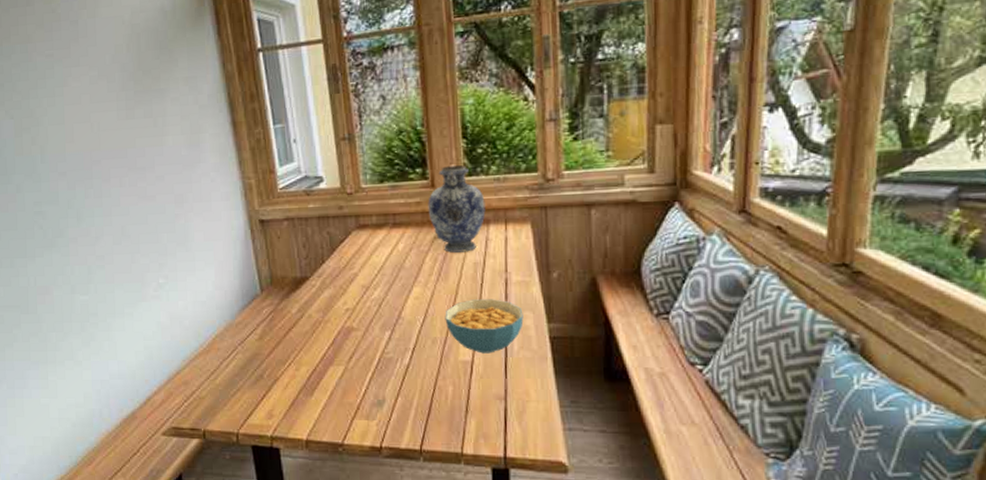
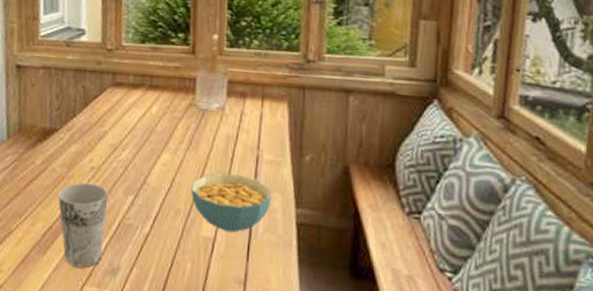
cup: none [317,324,367,403] -> present [58,182,109,268]
vase: present [428,164,486,253] -> none [186,34,244,124]

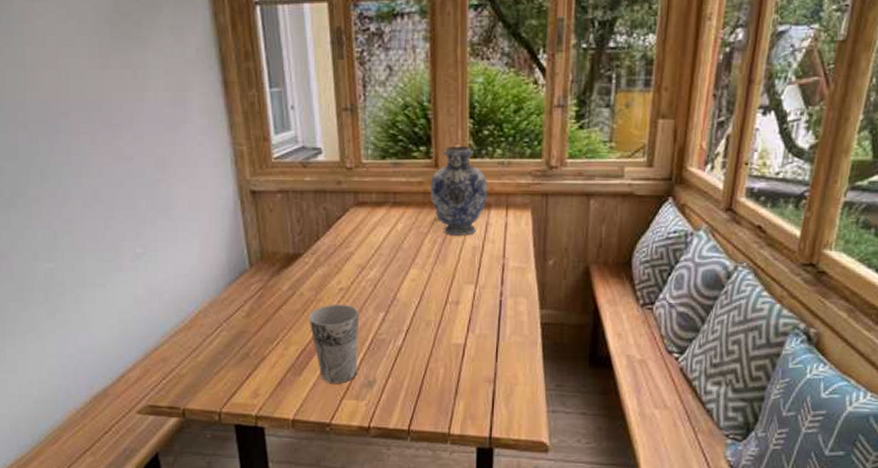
vase: none [186,34,244,124] -> present [430,145,488,236]
cereal bowl: present [191,173,272,233] -> none [440,283,517,337]

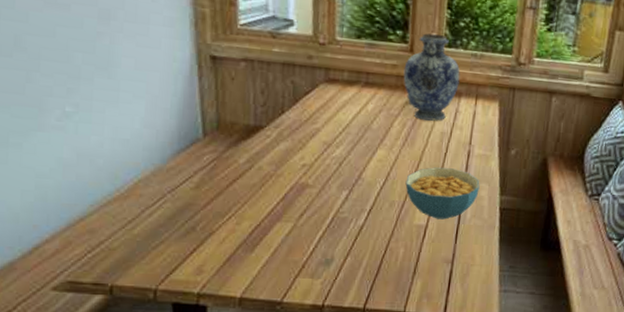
cup: present [308,304,360,384] -> none [266,180,322,261]
cereal bowl: none [440,283,517,337] -> present [405,167,480,220]

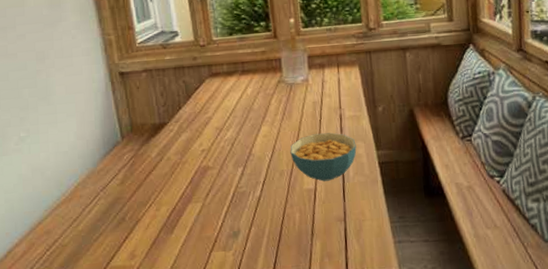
vase: present [403,33,460,121] -> none [271,18,321,94]

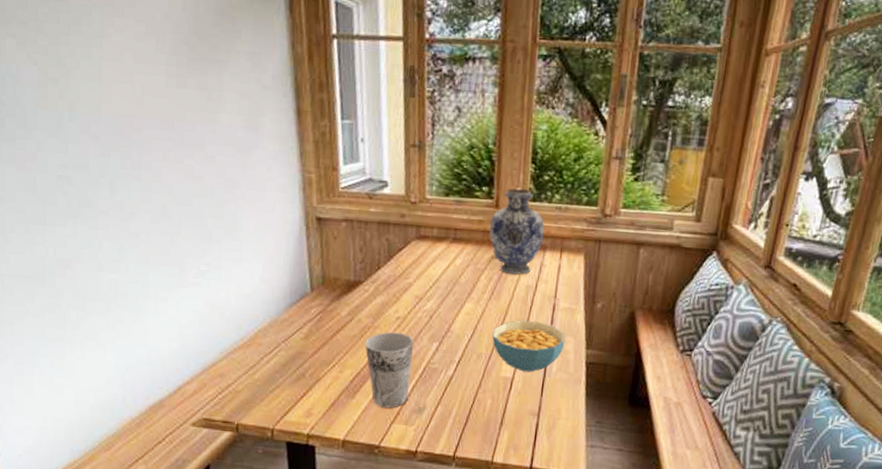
cup: none [176,163,223,238] -> present [364,331,414,408]
vase: none [271,18,321,94] -> present [489,188,545,275]

